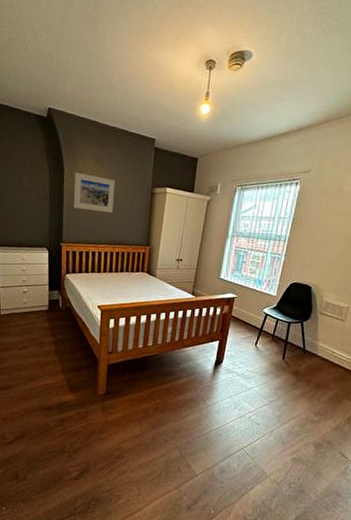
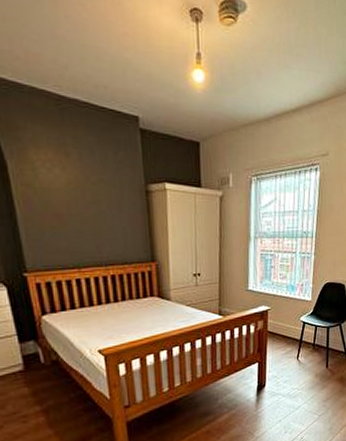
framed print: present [73,172,116,213] -> none [26,167,96,223]

